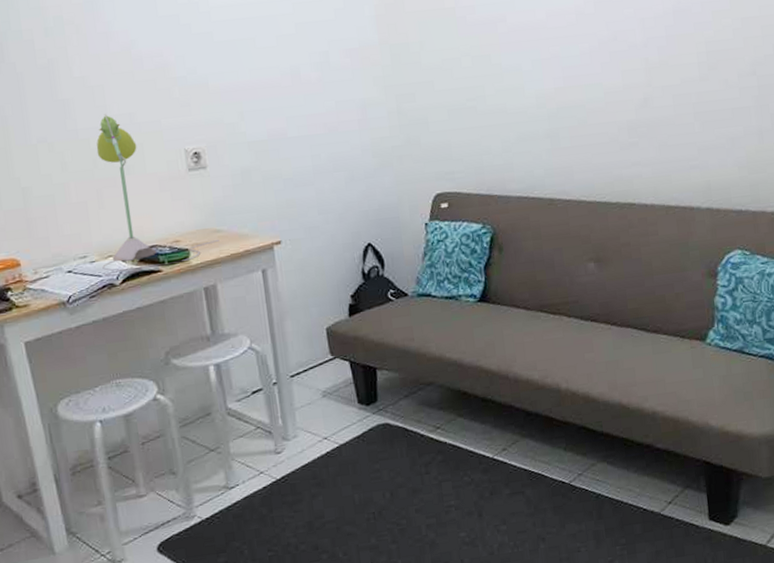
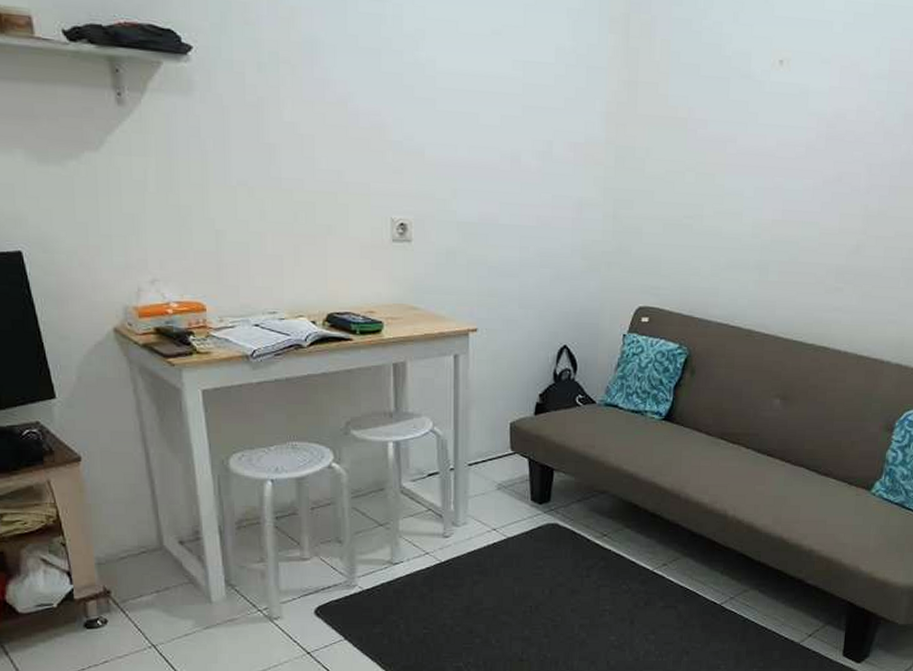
desk lamp: present [97,114,220,277] -> none [291,167,415,338]

